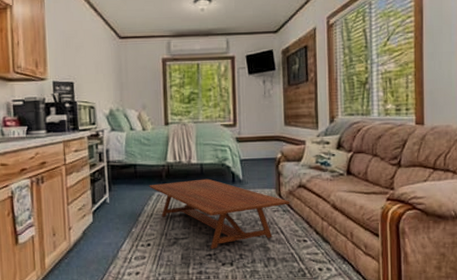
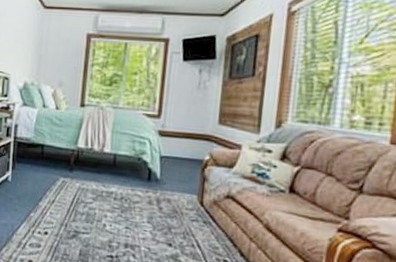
coffee table: present [149,178,290,249] -> none [54,169,214,251]

